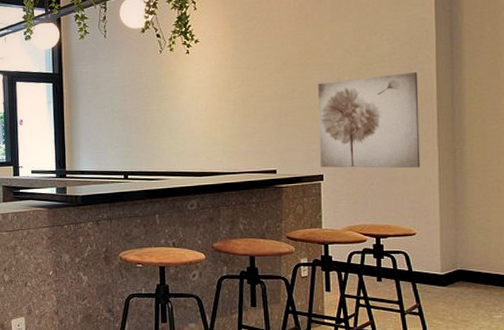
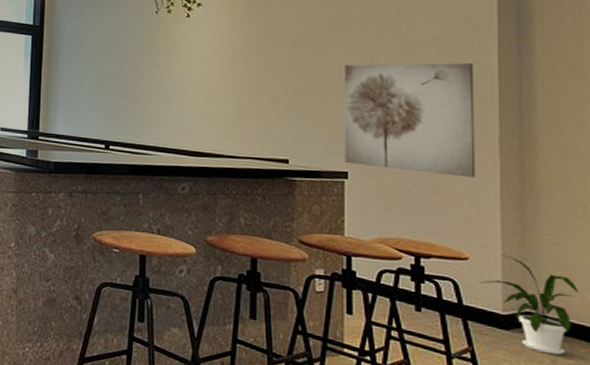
house plant: none [423,227,495,300] -> present [478,254,578,356]

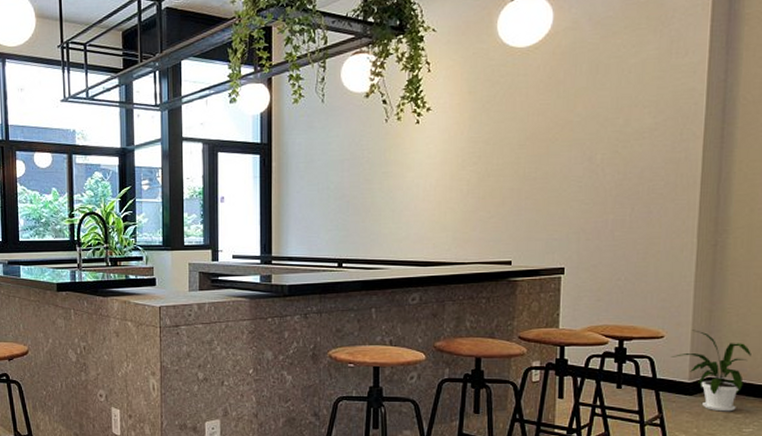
wall art: present [345,63,476,178] -> none [562,152,682,263]

